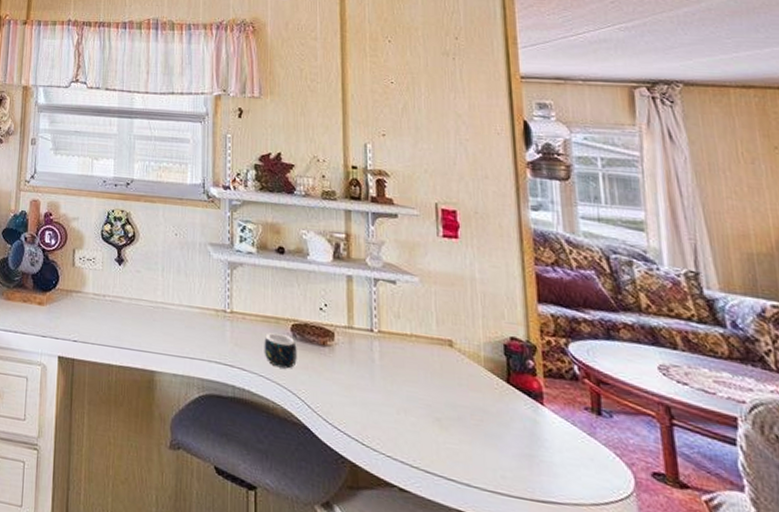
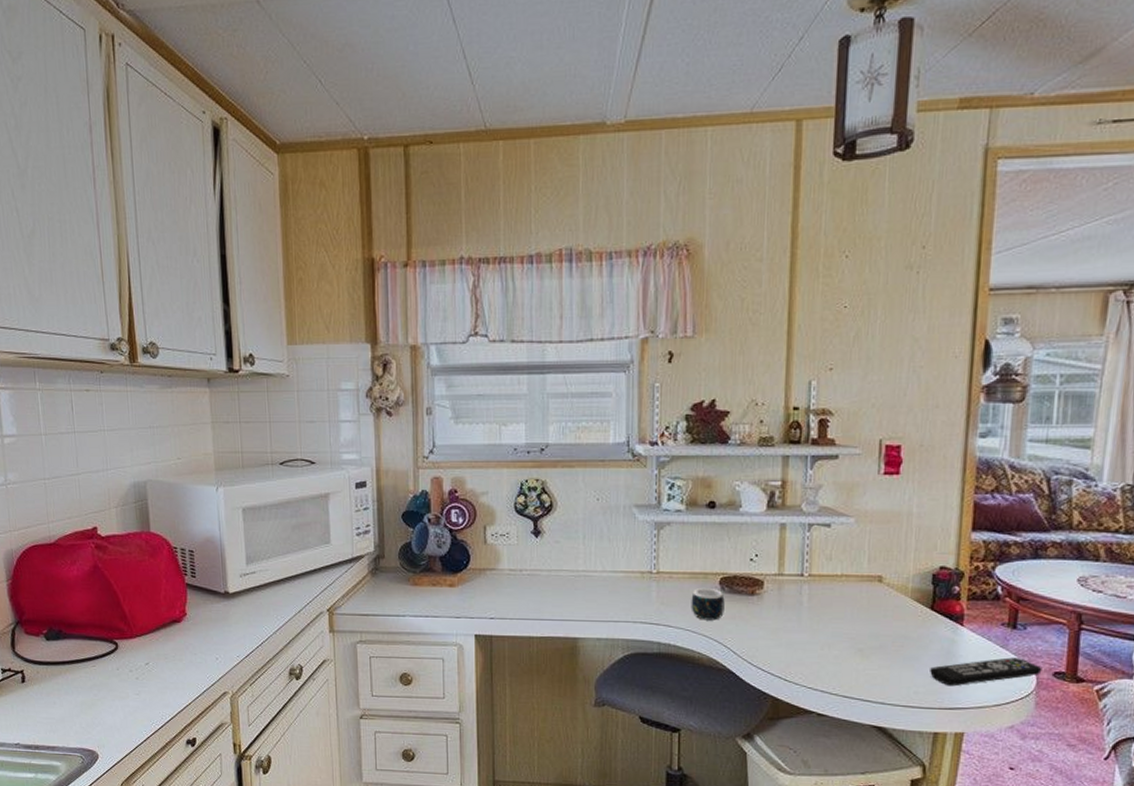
remote control: none [515,447,639,475] -> present [930,657,1042,687]

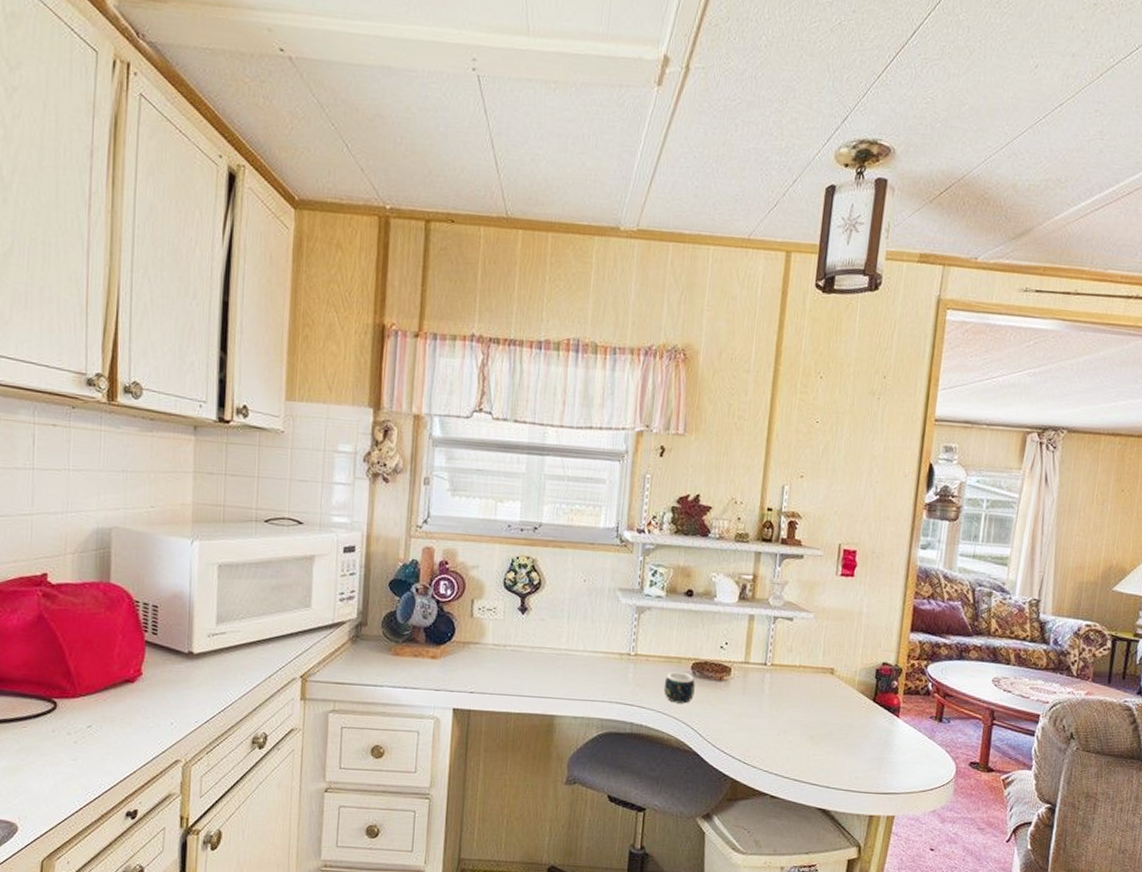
remote control: present [930,657,1042,687] -> none [869,748,961,773]

